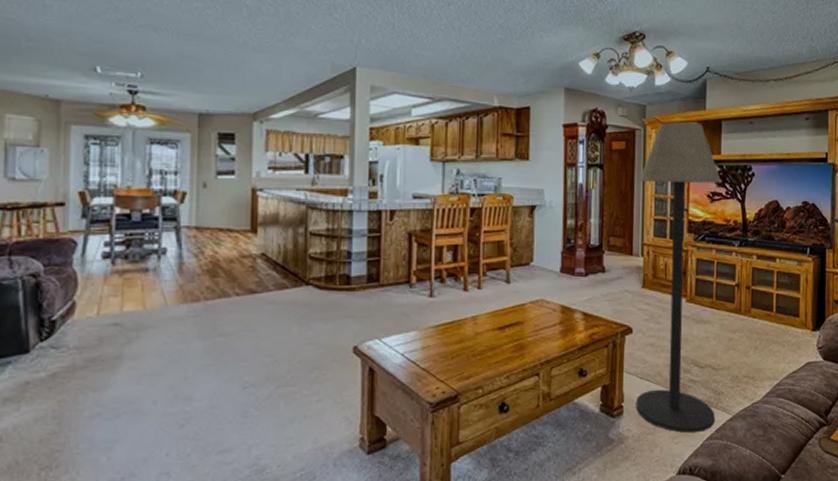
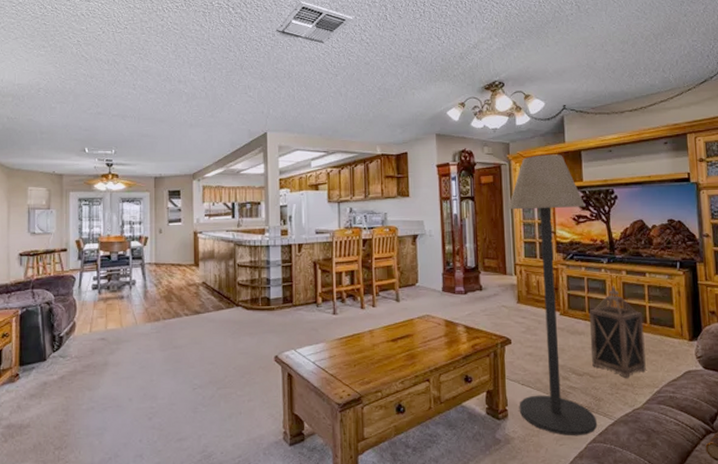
lantern: none [715,271,770,370] -> present [588,286,646,378]

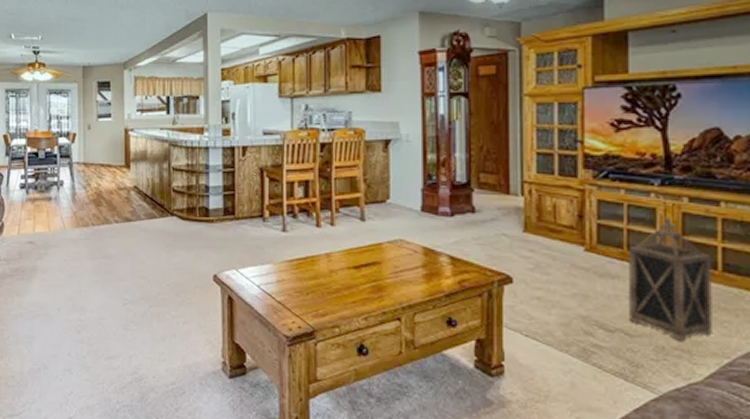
floor lamp: present [507,154,598,437] -> none [514,36,633,410]

